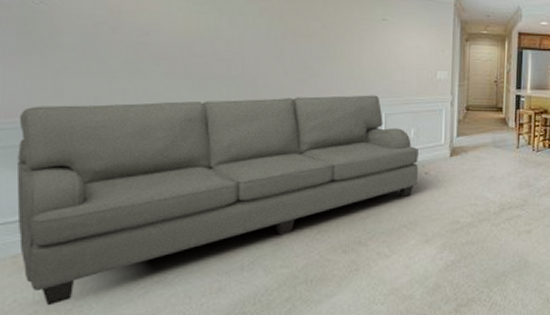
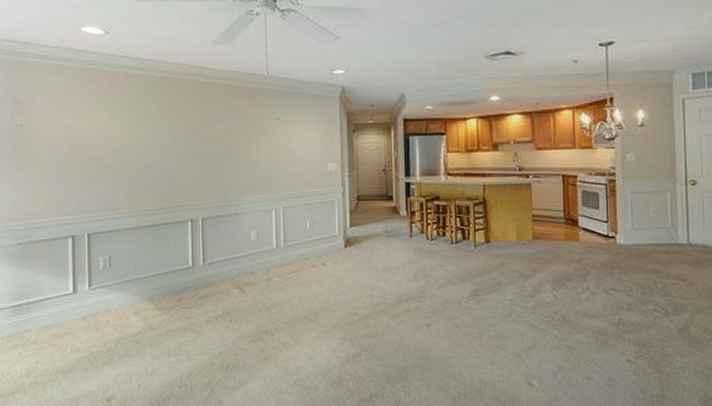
sofa: present [18,95,418,306] -> none [10,190,316,379]

